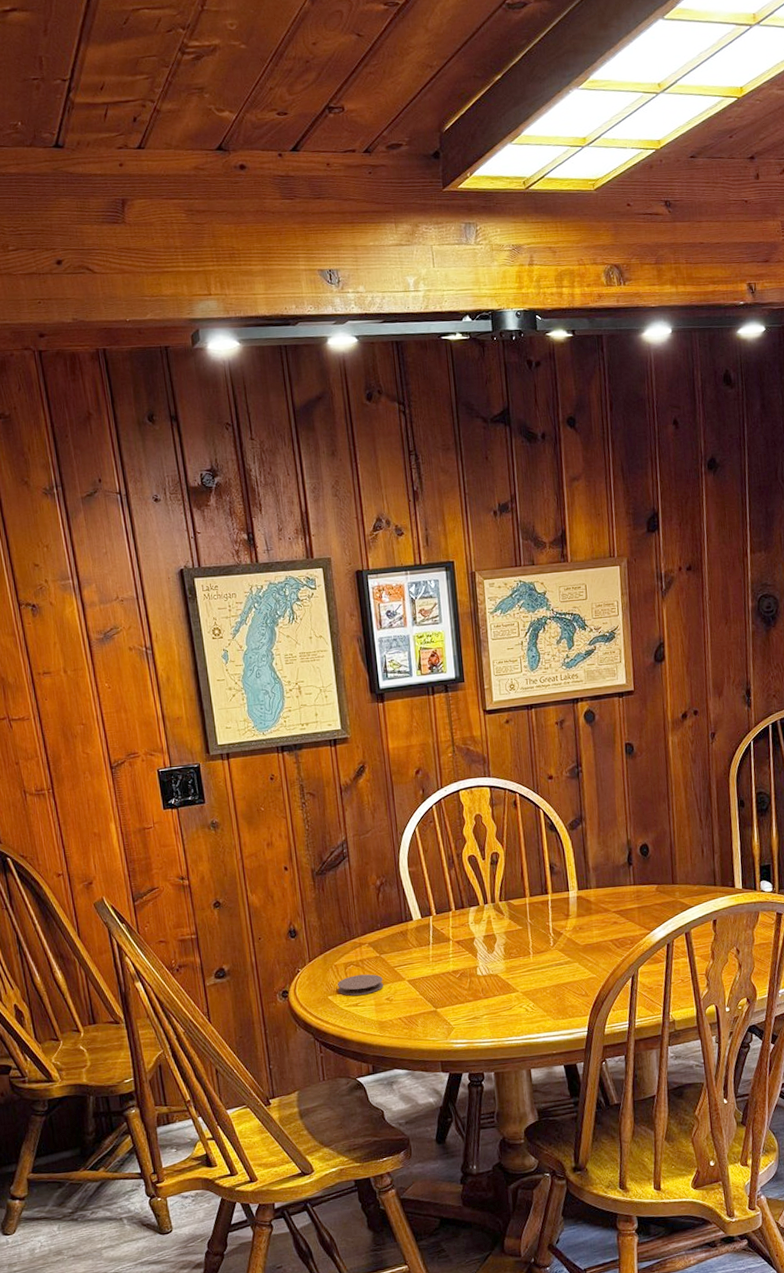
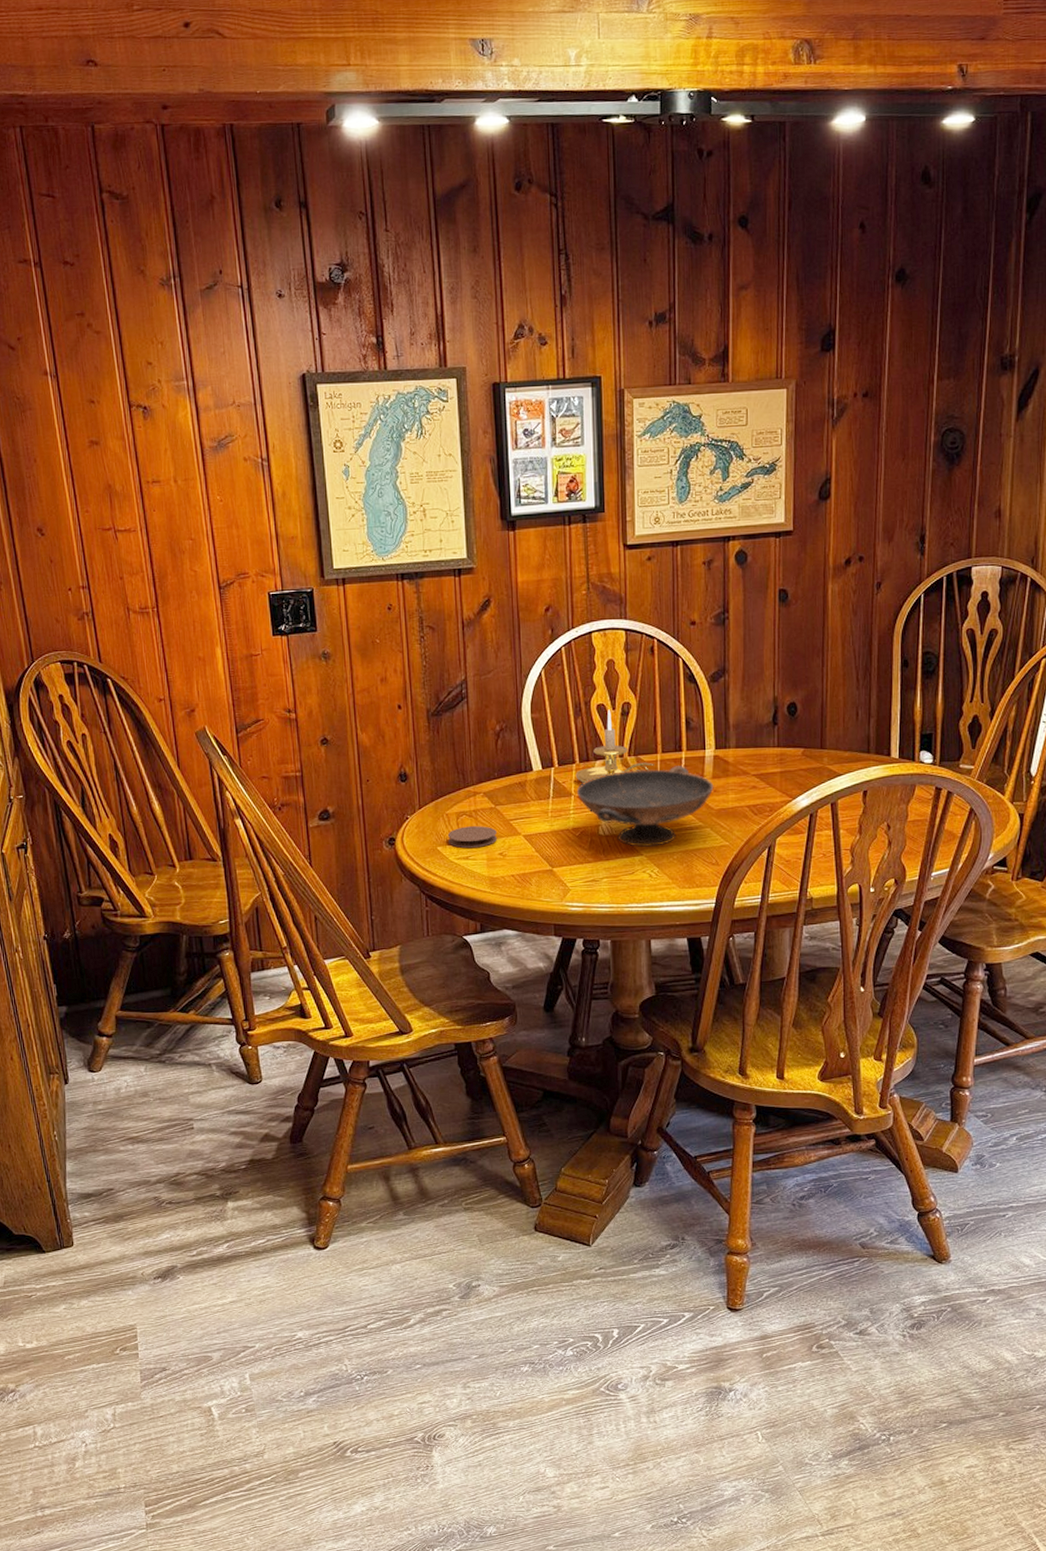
candle holder: none [452,860,524,930] -> present [575,709,654,784]
decorative bowl: none [454,907,579,984] -> present [576,766,714,847]

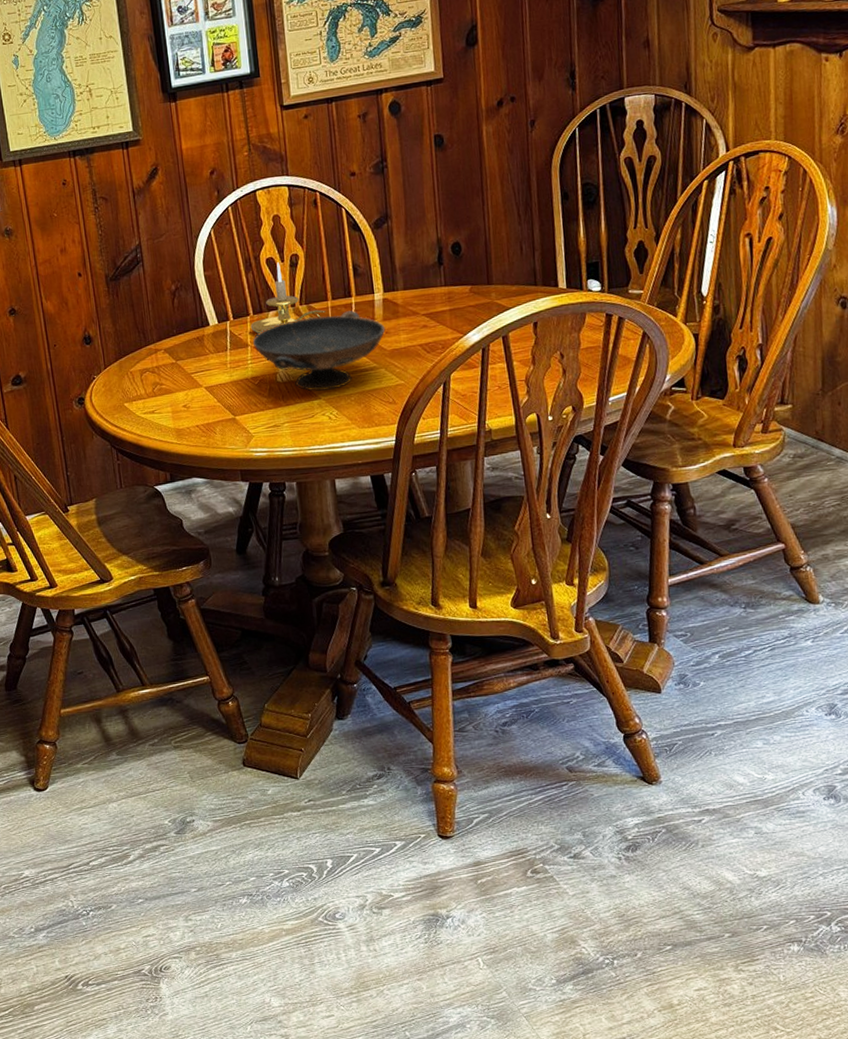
coaster: present [447,826,497,848] -> none [133,381,180,403]

